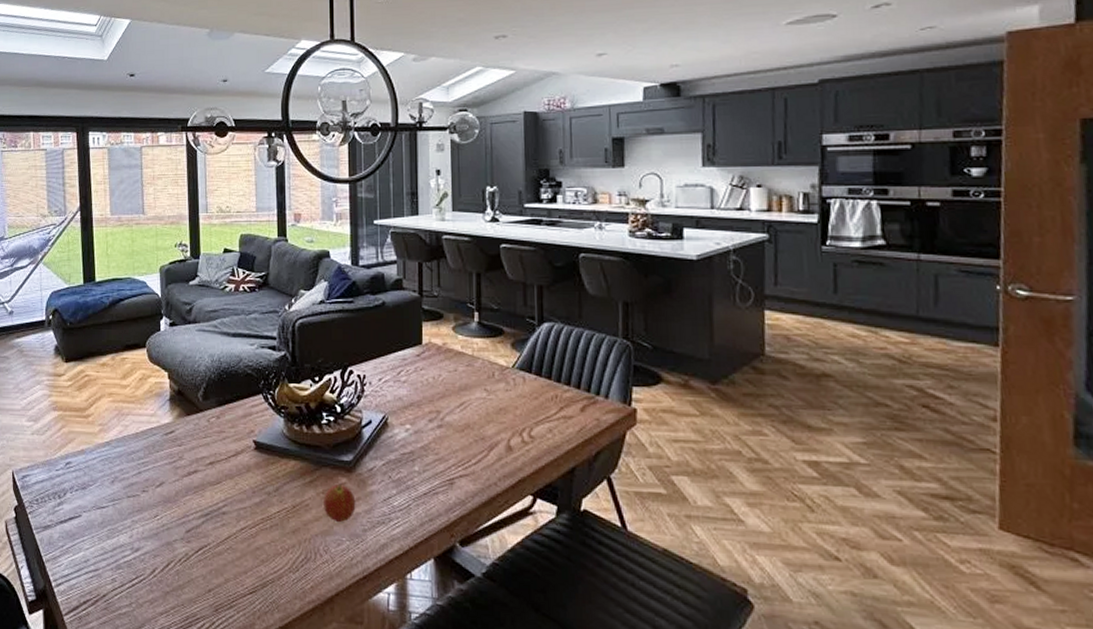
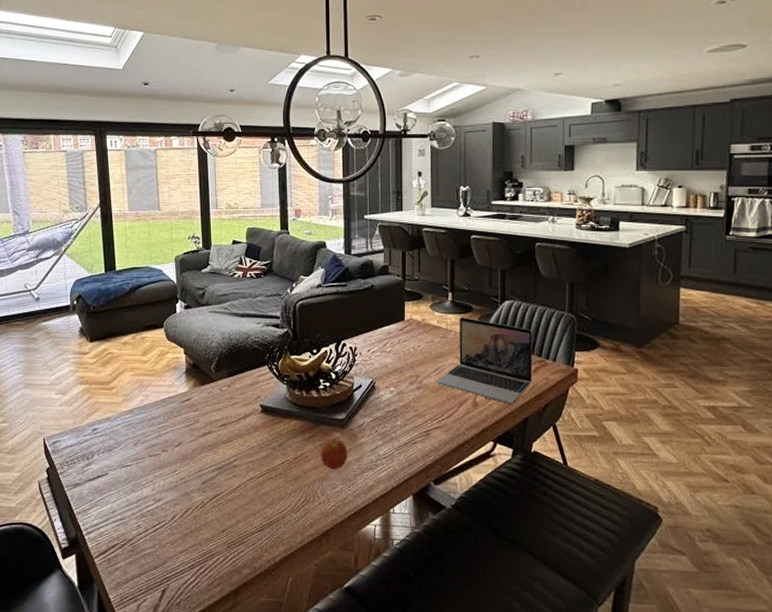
laptop: none [461,342,580,451] -> present [436,317,533,405]

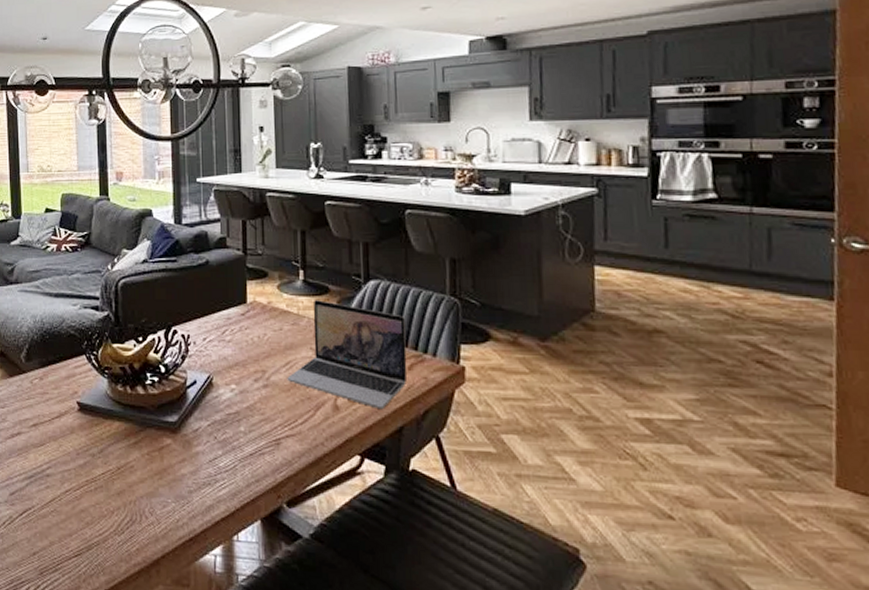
fruit: present [321,438,348,470] -> none [148,444,181,485]

